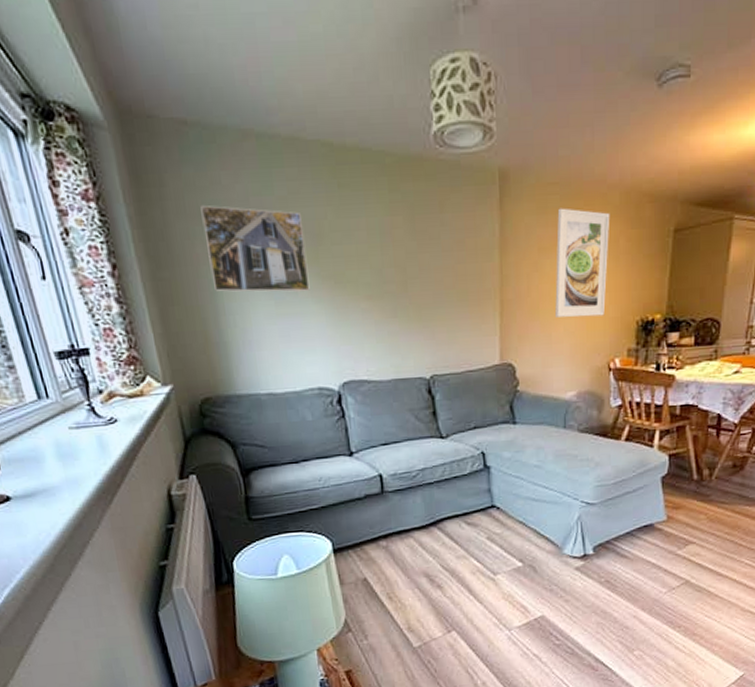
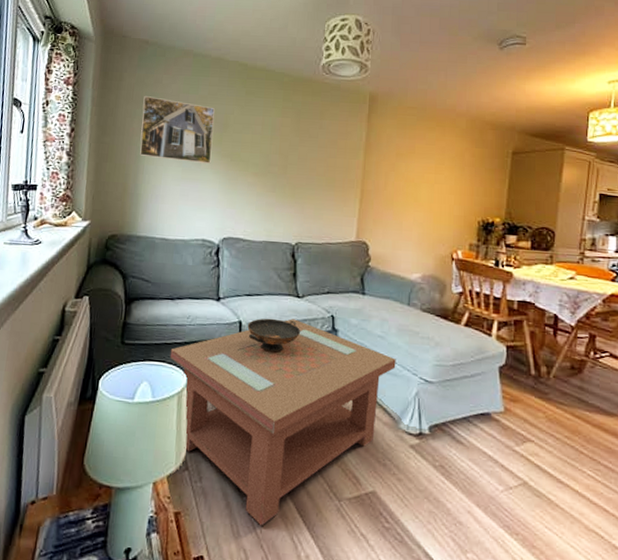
coffee table: none [306,462,556,667] -> present [169,319,396,527]
decorative bowl: none [389,464,450,503] -> present [247,318,301,354]
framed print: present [555,208,610,318] -> none [407,126,458,213]

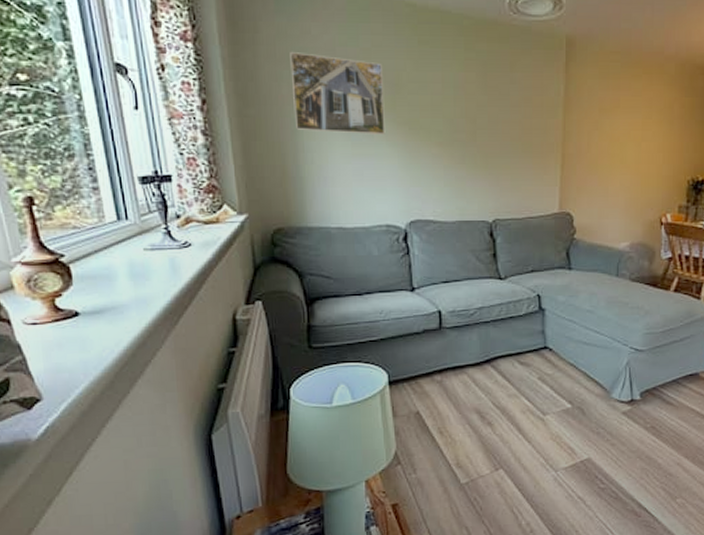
coffee table: present [169,319,396,527] -> none [365,302,606,505]
decorative bowl: present [247,318,301,354] -> none [448,304,506,340]

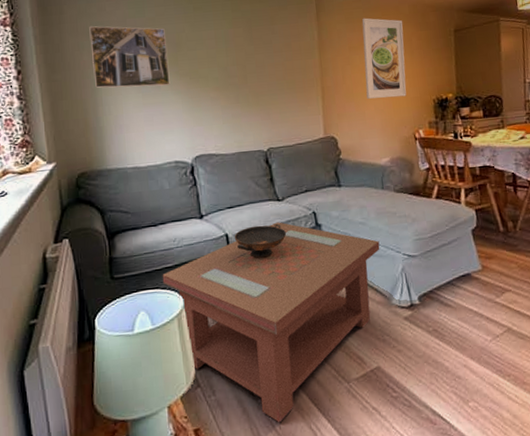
coffee table: none [365,302,606,505] -> present [162,222,380,423]
decorative bowl: none [448,304,506,340] -> present [234,223,287,259]
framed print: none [613,74,666,174] -> present [362,18,407,99]

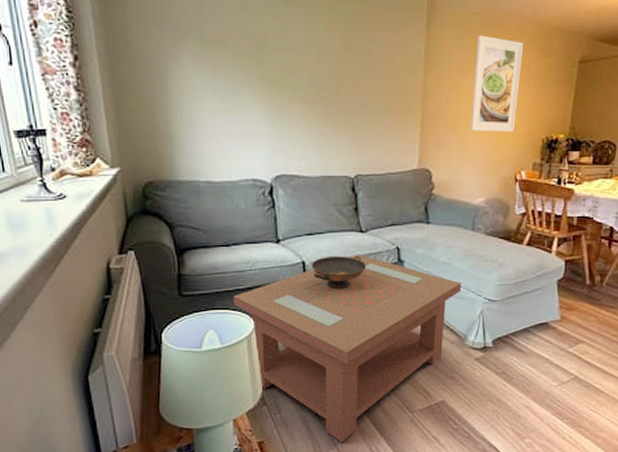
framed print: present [89,25,170,89] -> none [159,9,252,92]

